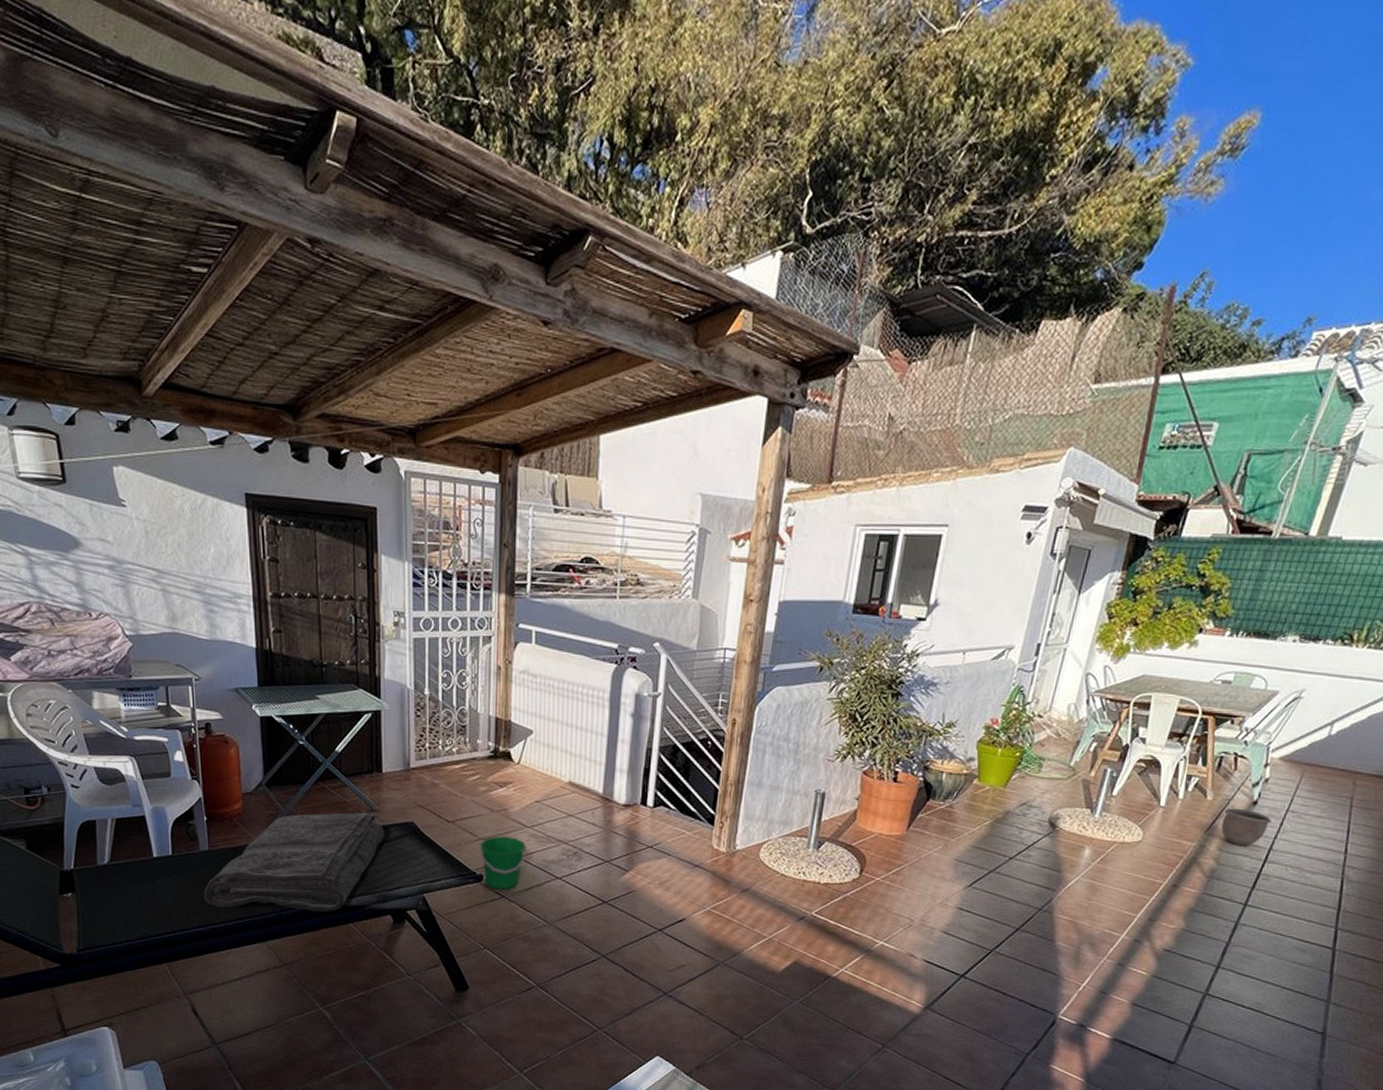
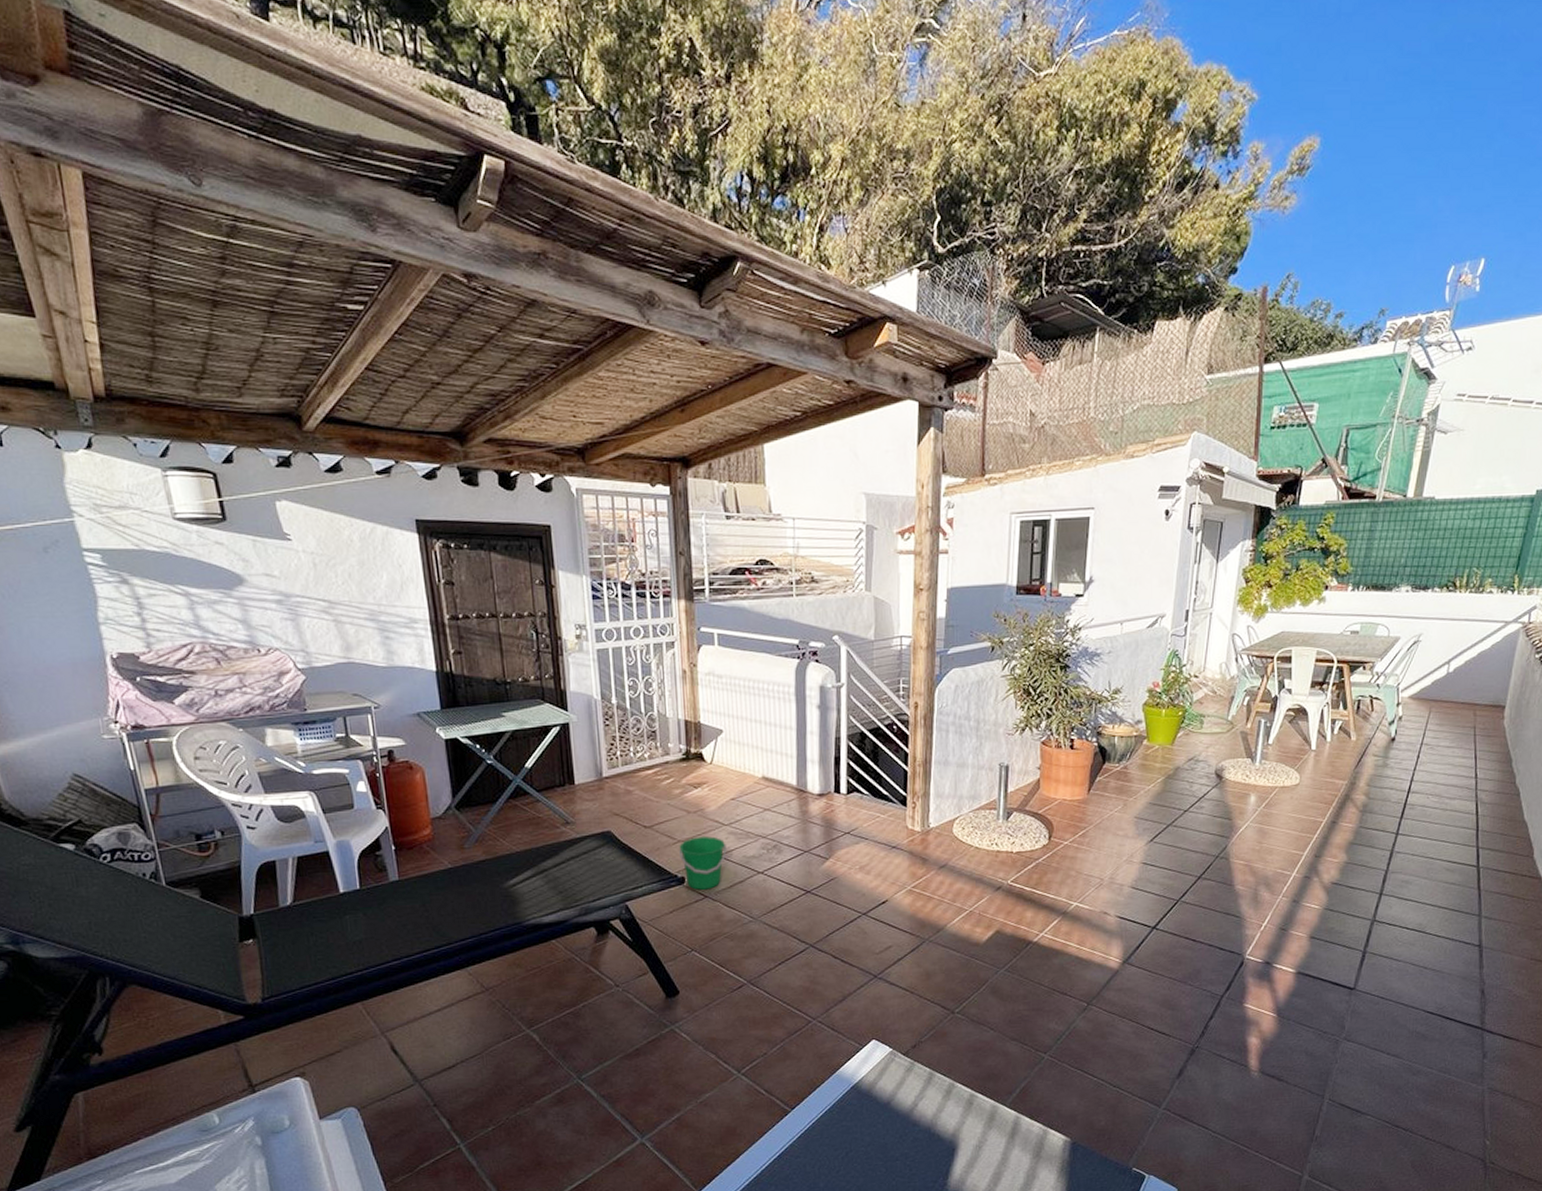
towel: present [204,812,385,912] -> none [397,825,582,938]
clay pot: present [1221,808,1272,847] -> none [1367,745,1409,780]

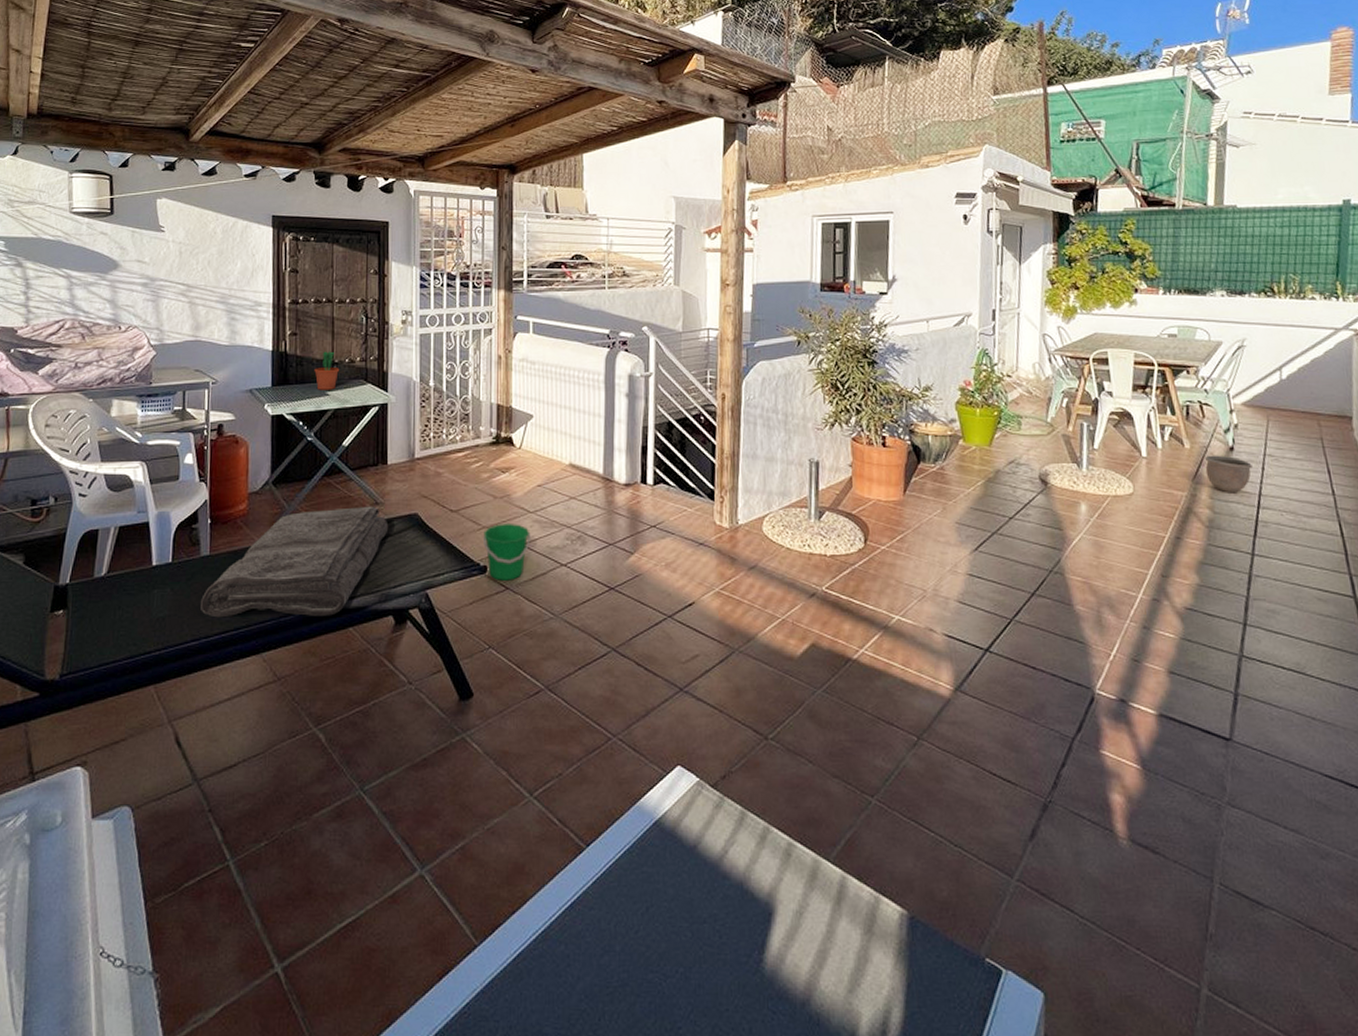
towel: none [397,825,582,938] -> present [201,506,389,618]
flower pot: none [485,670,513,712] -> present [314,351,339,390]
clay pot: none [1367,745,1409,780] -> present [1205,455,1252,493]

